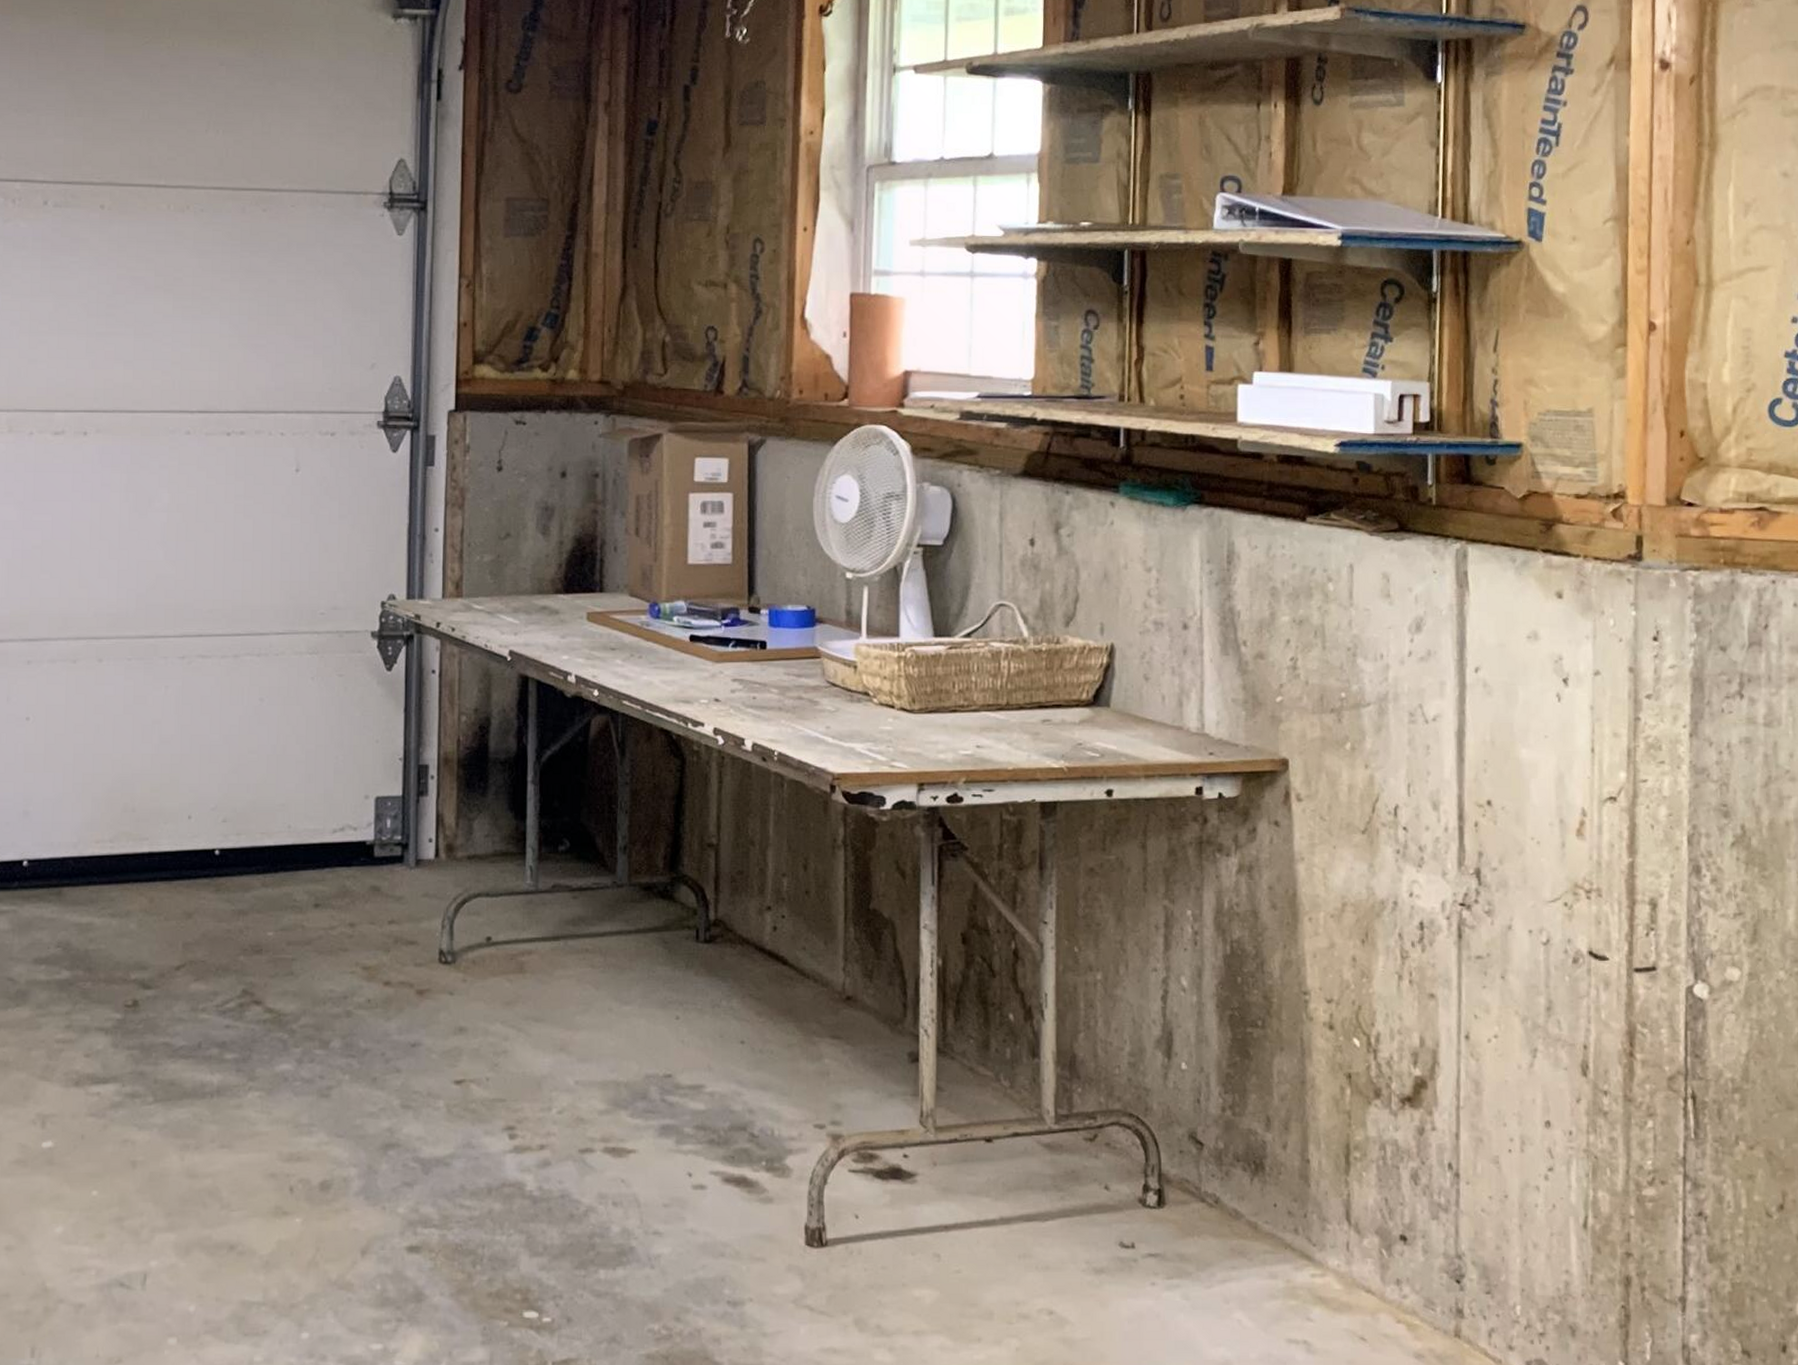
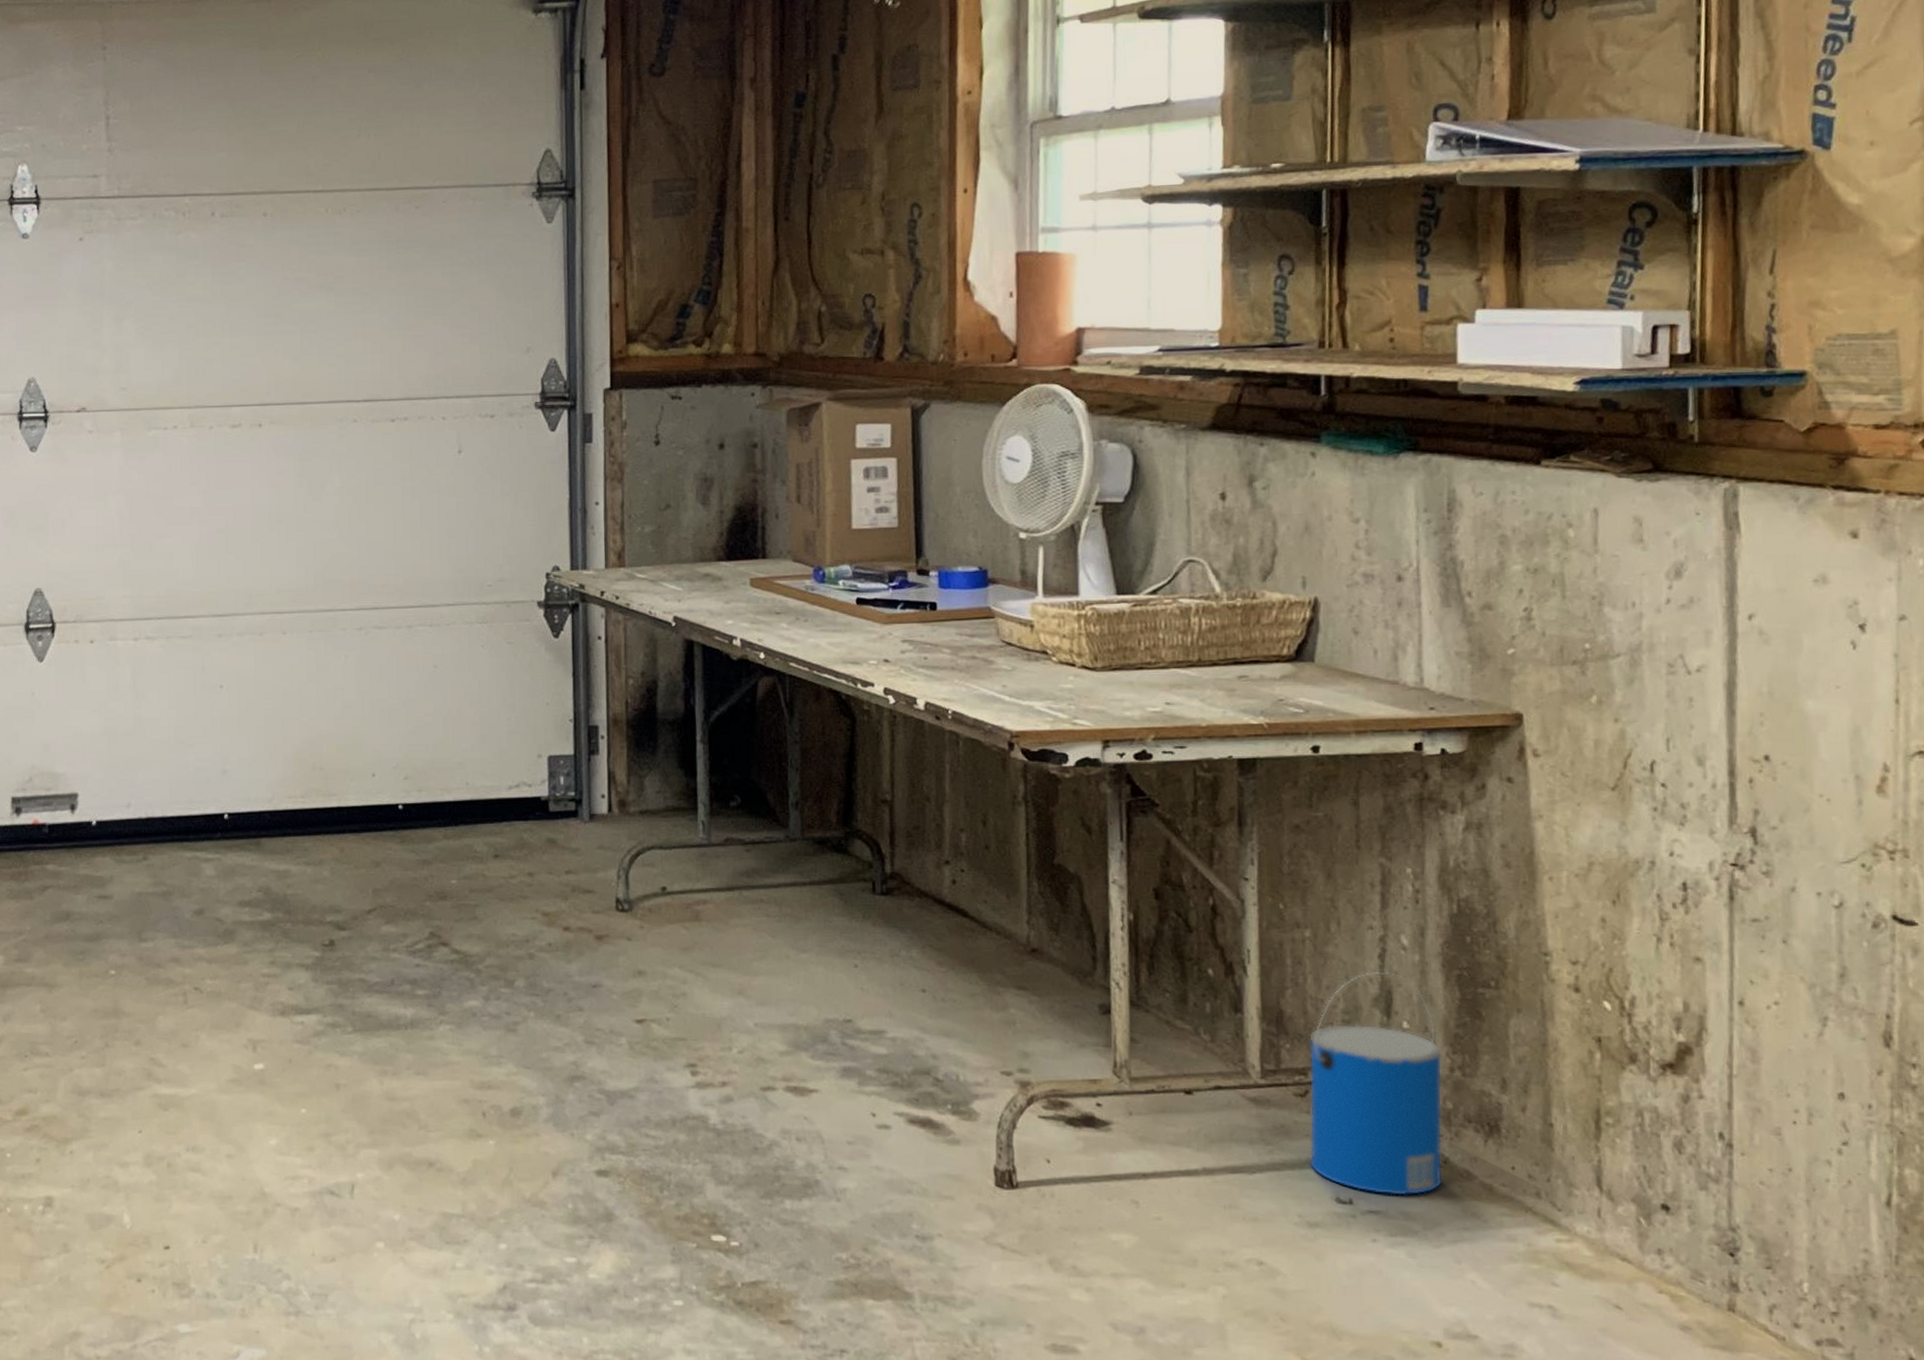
bucket: none [1096,1014,1216,1237] -> present [1309,972,1444,1196]

